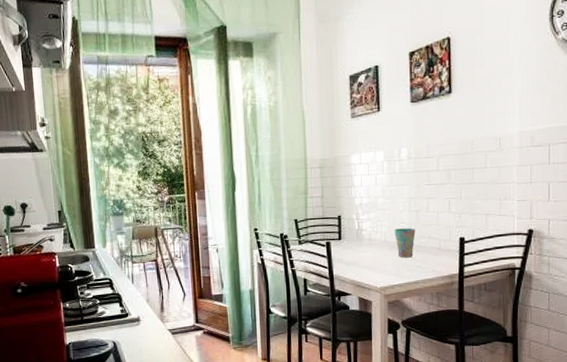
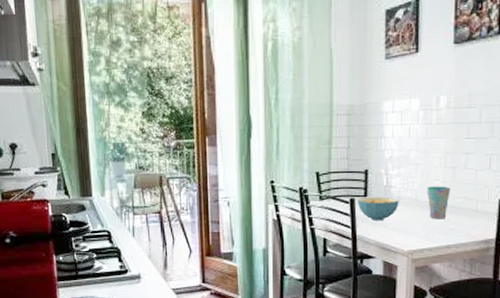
cereal bowl: none [332,239,370,261] -> present [357,196,399,220]

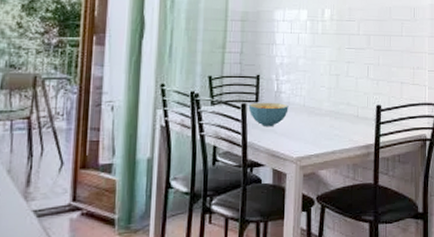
cup: present [427,186,451,219] -> none [314,92,335,125]

